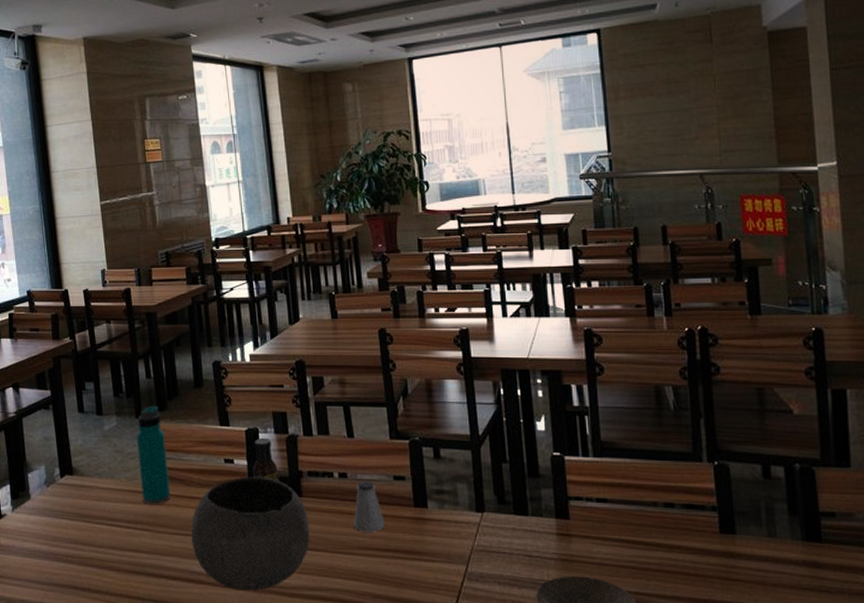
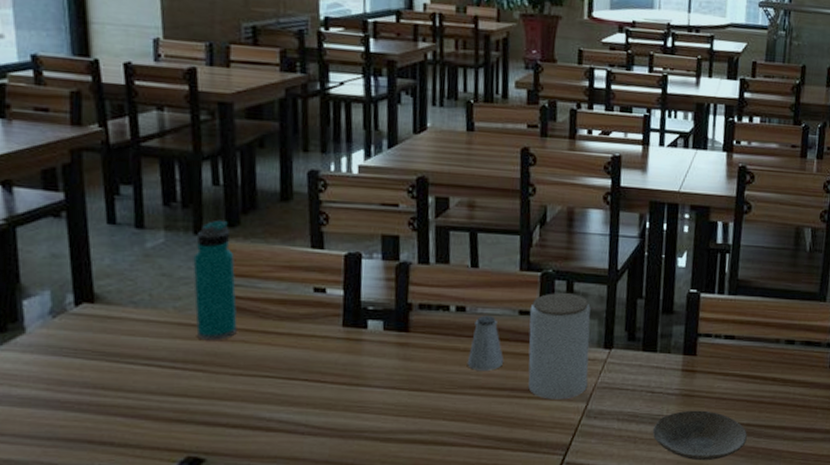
bowl: present [190,476,310,591] -> none [261,308,415,437]
sauce bottle: present [253,437,278,481] -> none [350,264,383,314]
jar: none [403,459,465,562] -> present [528,293,591,400]

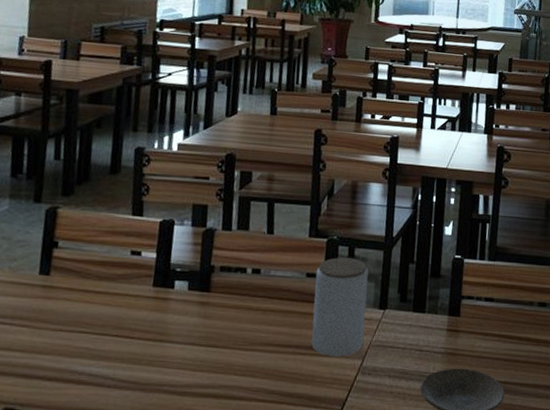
water bottle: present [193,219,237,341] -> none [26,189,66,299]
saltshaker: present [467,315,504,371] -> none [258,277,292,329]

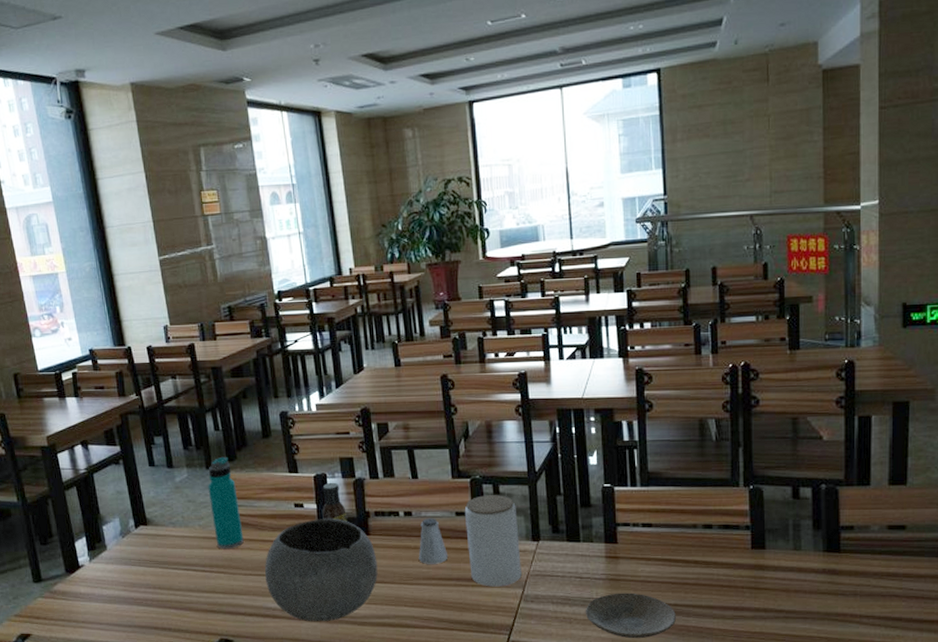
water bottle: none [26,189,66,299] -> present [208,456,244,550]
bowl: none [77,270,214,391] -> present [264,518,378,622]
sauce bottle: none [160,230,189,276] -> present [322,482,347,522]
saltshaker: none [258,277,292,329] -> present [418,518,448,564]

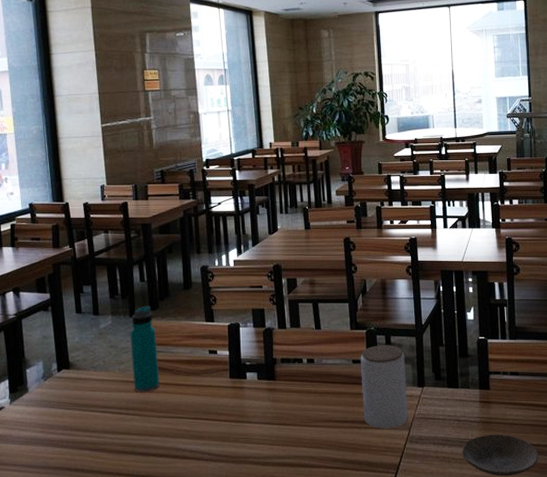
bowl: present [264,518,378,622] -> none [177,365,281,463]
sauce bottle: present [322,482,347,522] -> none [234,331,256,368]
saltshaker: present [418,518,448,564] -> none [318,365,345,408]

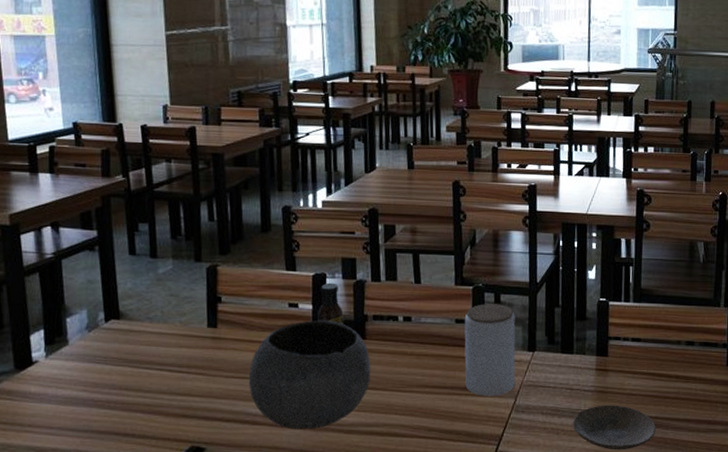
water bottle: present [130,305,160,393] -> none [194,249,229,349]
bowl: none [177,365,281,463] -> present [248,320,371,430]
sauce bottle: none [234,331,256,368] -> present [318,282,344,325]

